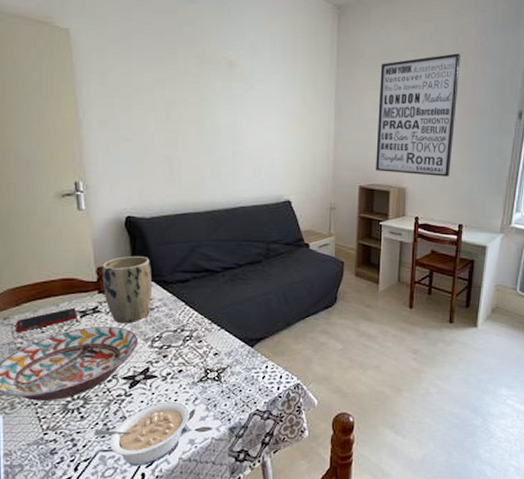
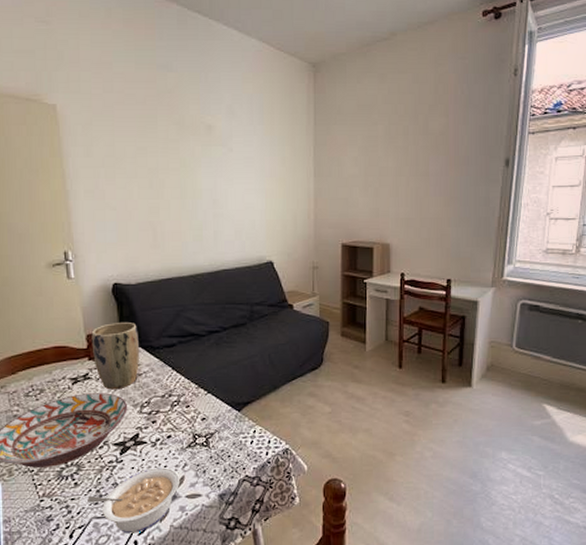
cell phone: present [16,308,78,332] -> none [12,376,69,400]
wall art: present [376,53,461,177] -> none [357,103,441,230]

